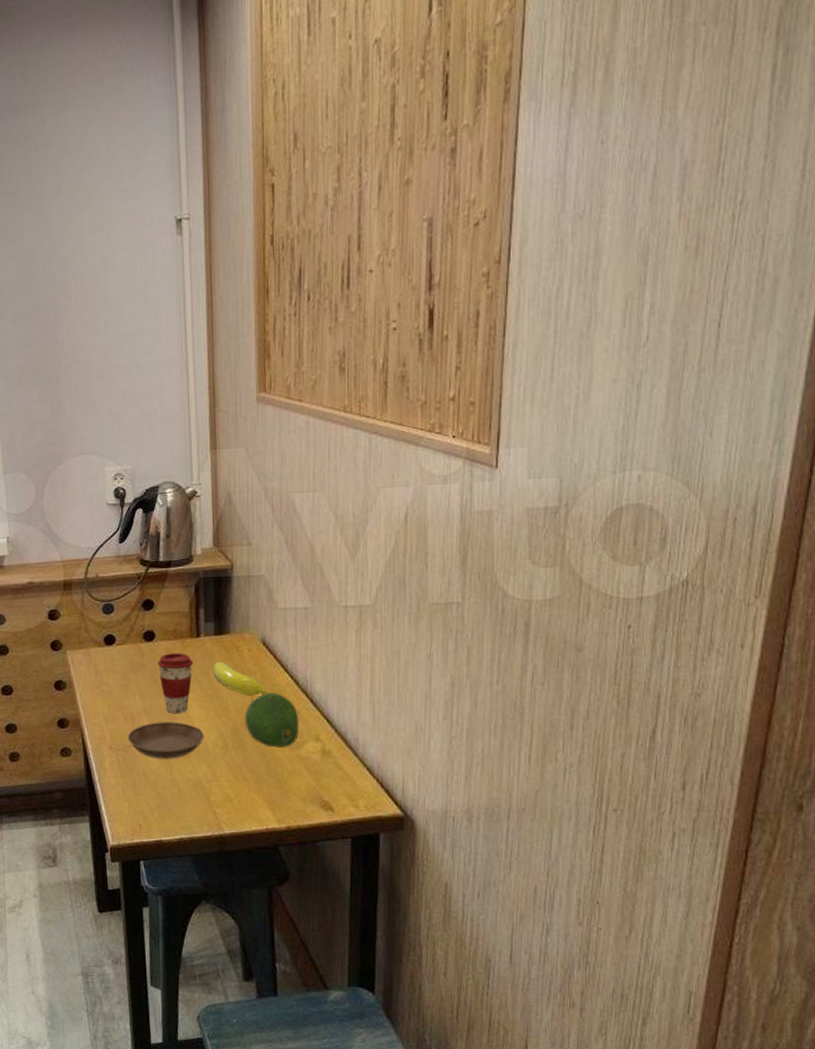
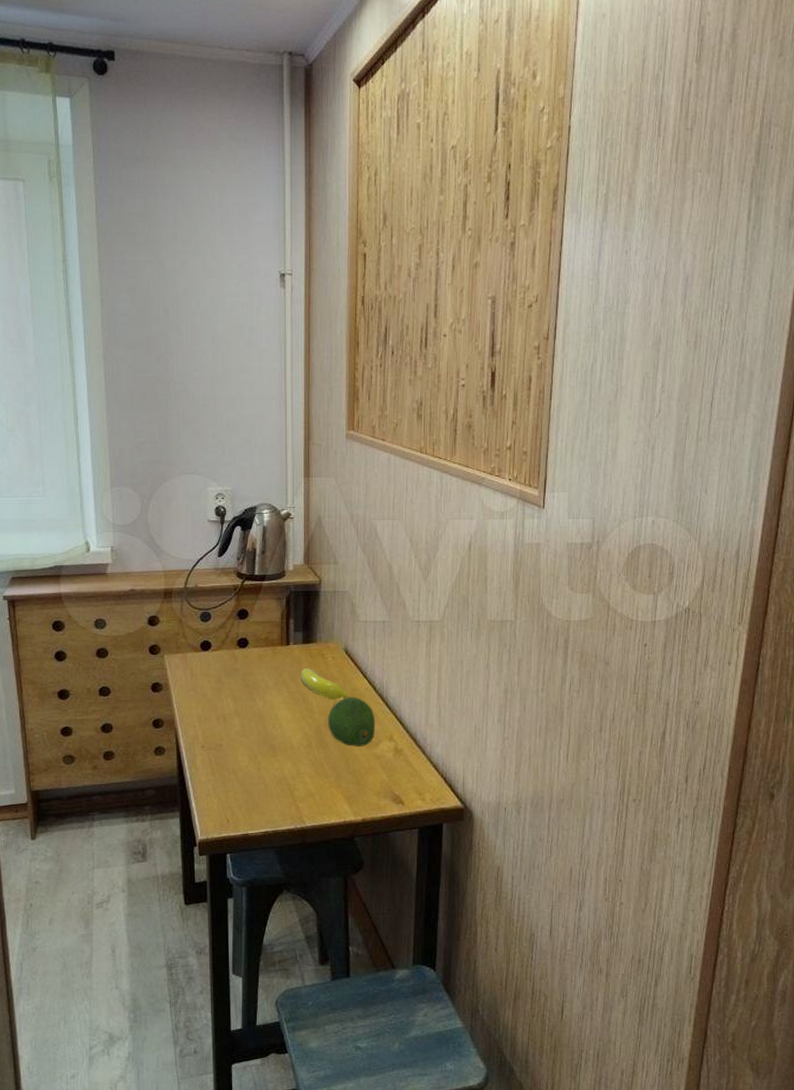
saucer: present [127,722,204,759] -> none [219,723,290,757]
coffee cup: present [157,653,194,713] -> none [249,659,283,715]

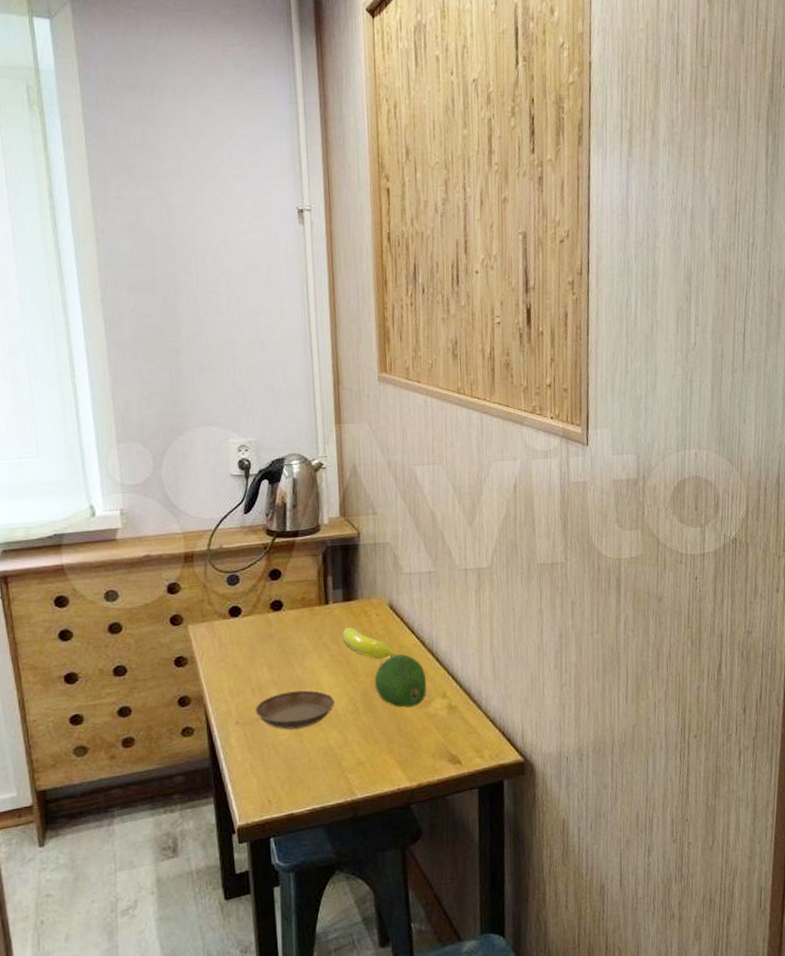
saucer: none [219,723,290,757] -> present [255,690,335,730]

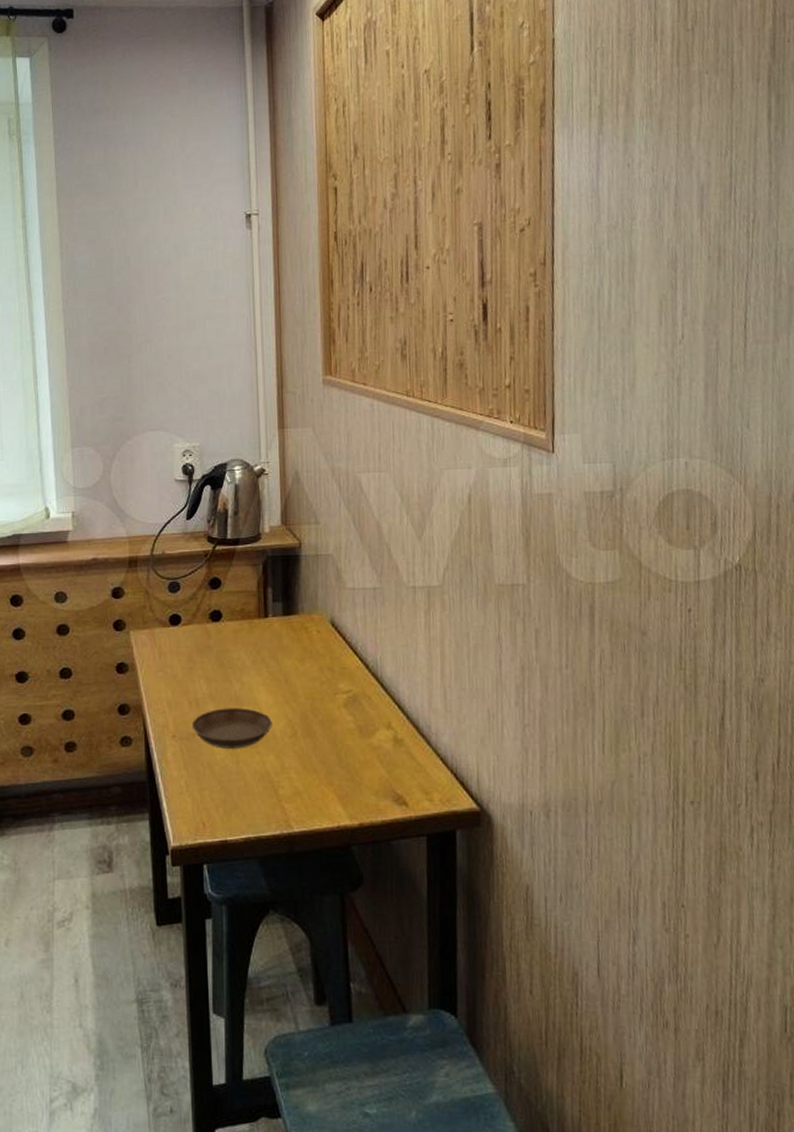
banana: present [342,627,395,659] -> none [281,644,337,680]
fruit: present [374,653,427,708] -> none [314,676,371,736]

